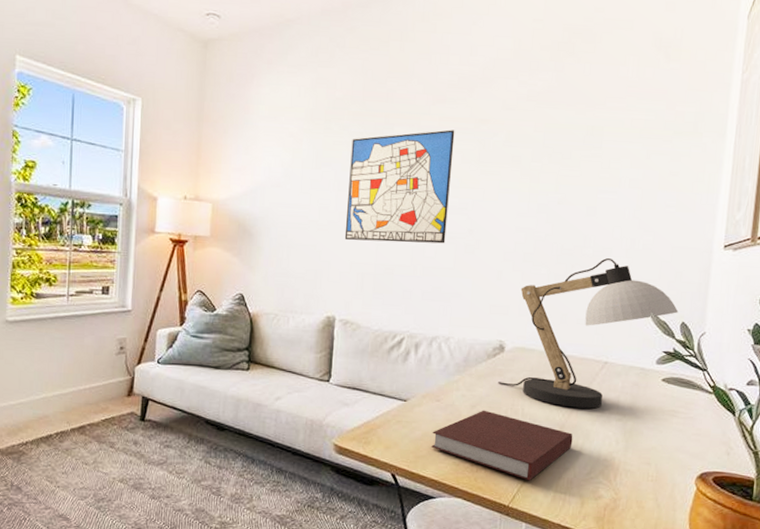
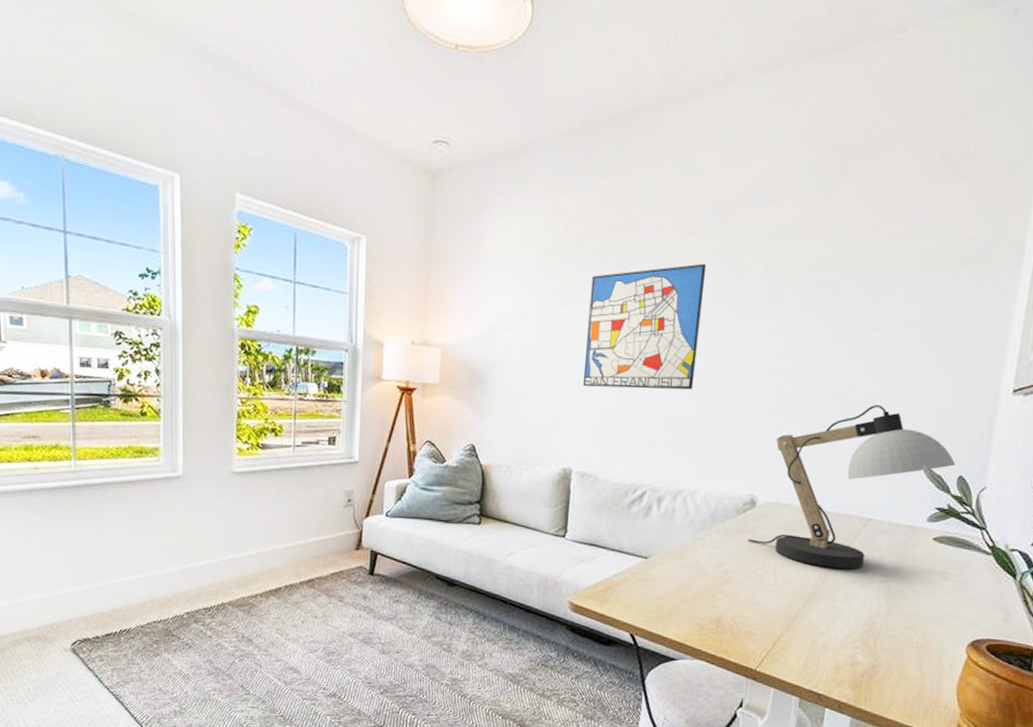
notebook: present [431,410,573,481] -> none [673,569,830,645]

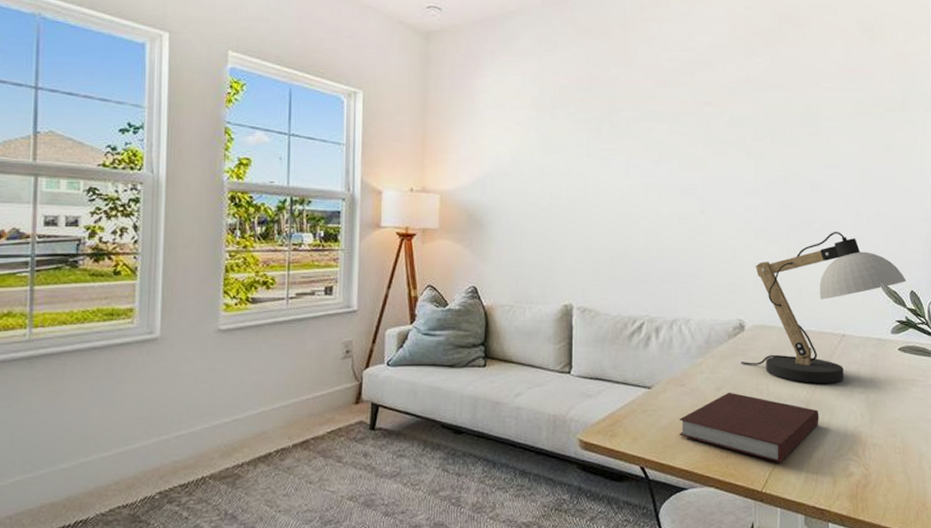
wall art: present [582,263,707,390] -> none [577,113,680,226]
notebook: none [673,569,830,645] -> present [679,392,819,463]

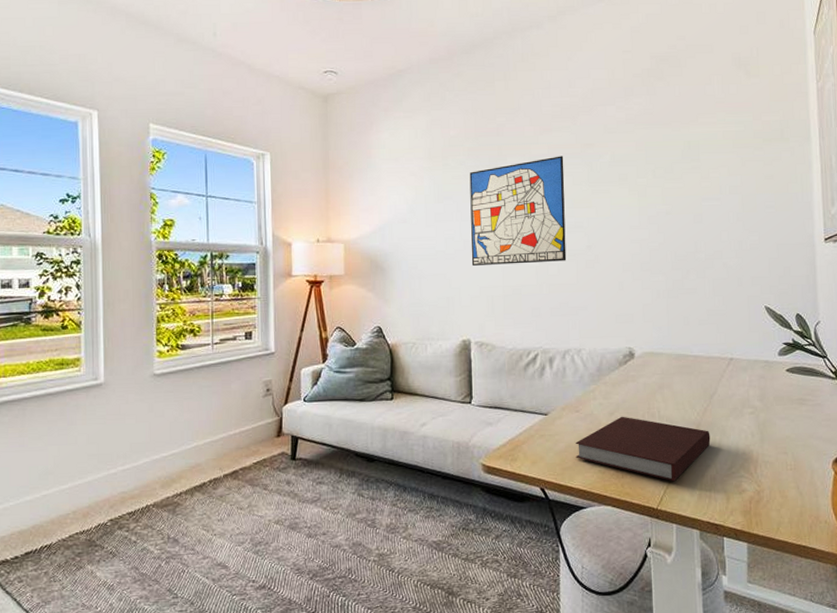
wall art: none [577,113,680,226] -> present [469,156,567,267]
desk lamp: present [741,232,907,383] -> none [632,260,792,406]

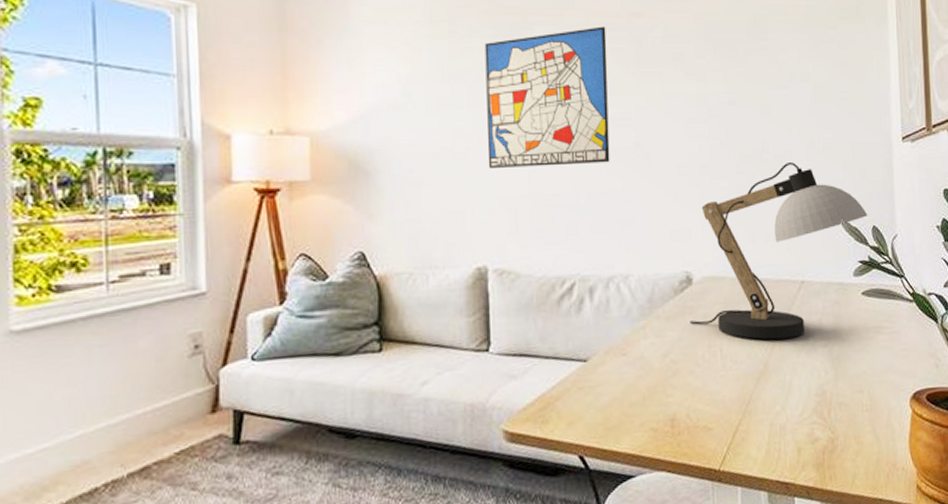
notebook: present [575,416,711,482] -> none [622,357,780,436]
desk lamp: none [632,260,792,406] -> present [690,163,868,340]

